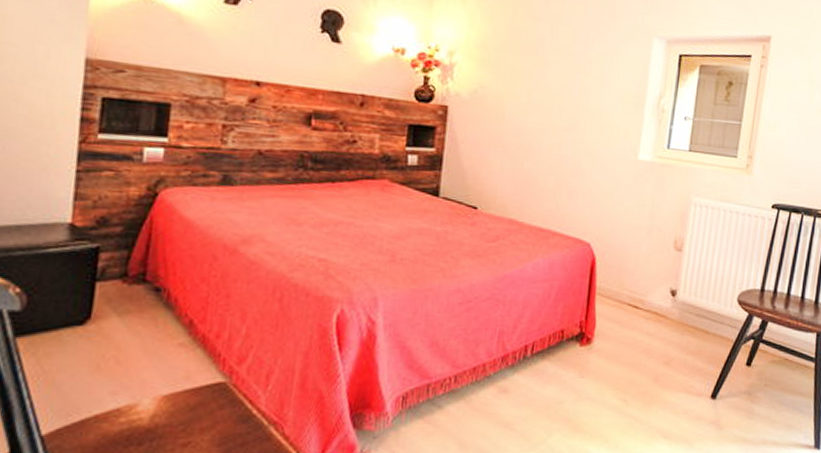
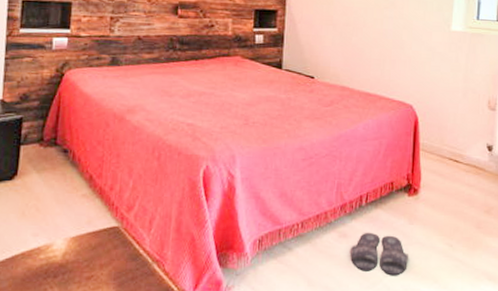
slippers: none [511,386,578,436] -> present [350,232,409,276]

